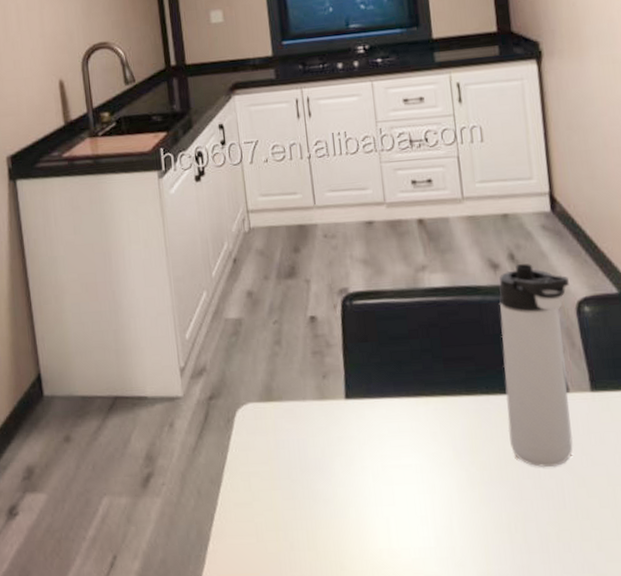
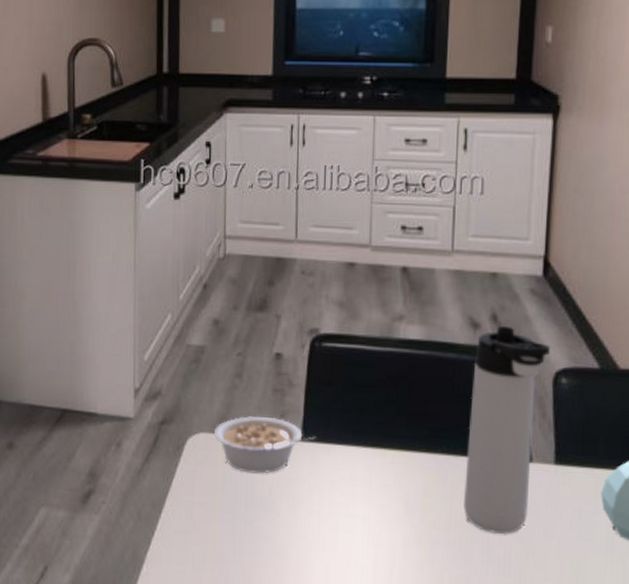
legume: none [260,379,359,437] -> present [213,415,316,474]

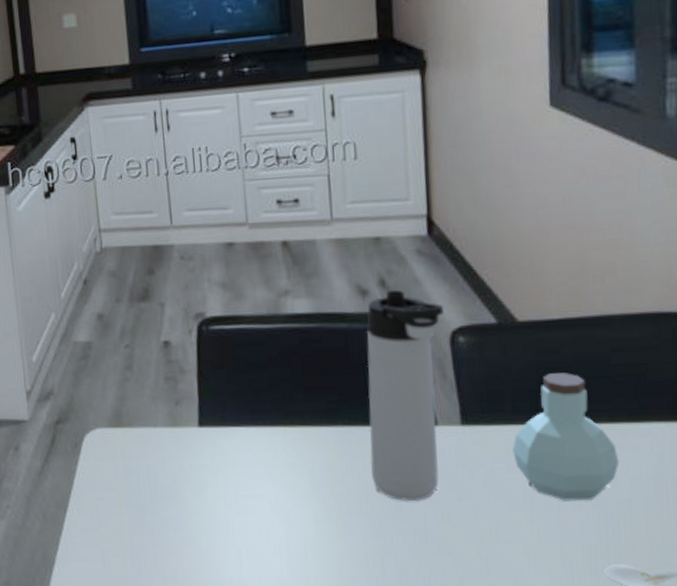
legume: present [213,415,316,474] -> none [109,406,214,464]

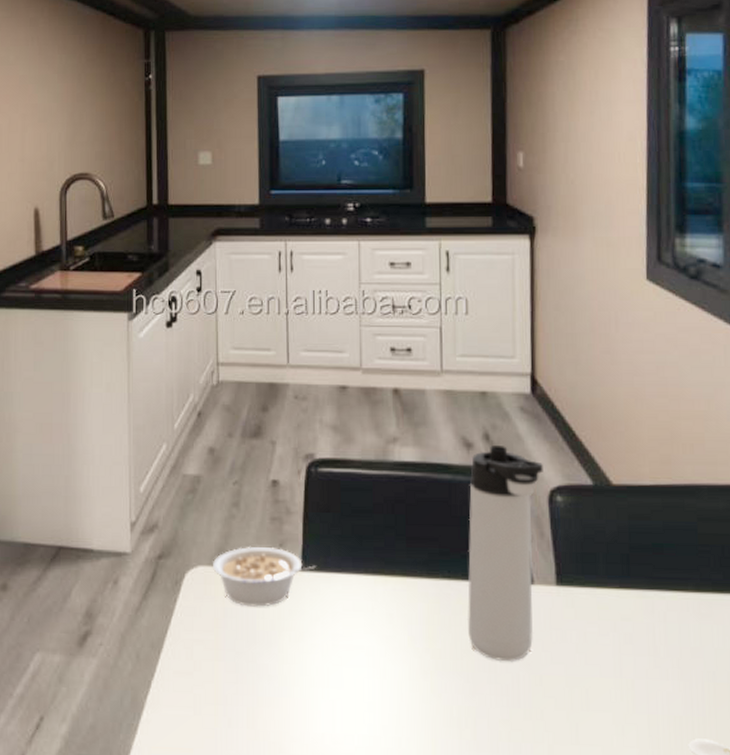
legume: none [109,406,214,464] -> present [212,546,316,607]
jar: present [512,373,620,501] -> none [604,538,705,671]

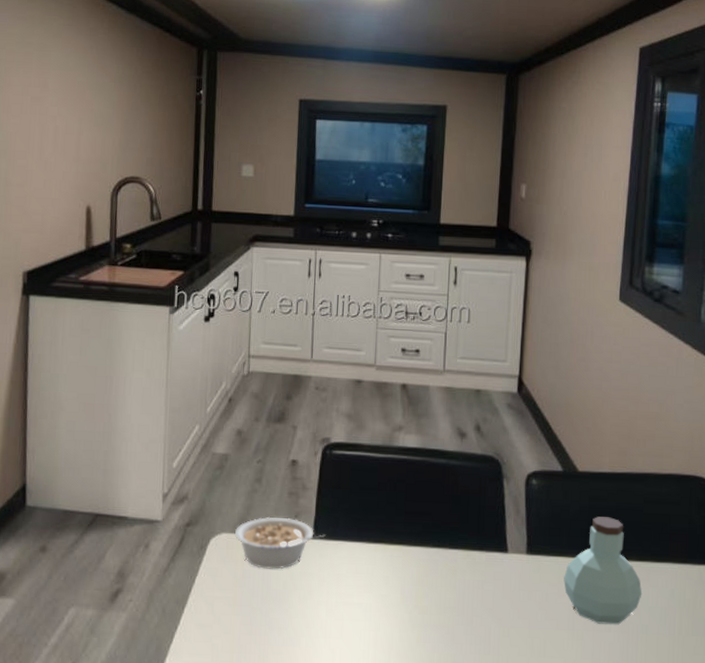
thermos bottle: present [467,445,543,661] -> none [451,436,523,617]
jar: none [604,538,705,671] -> present [564,516,642,625]

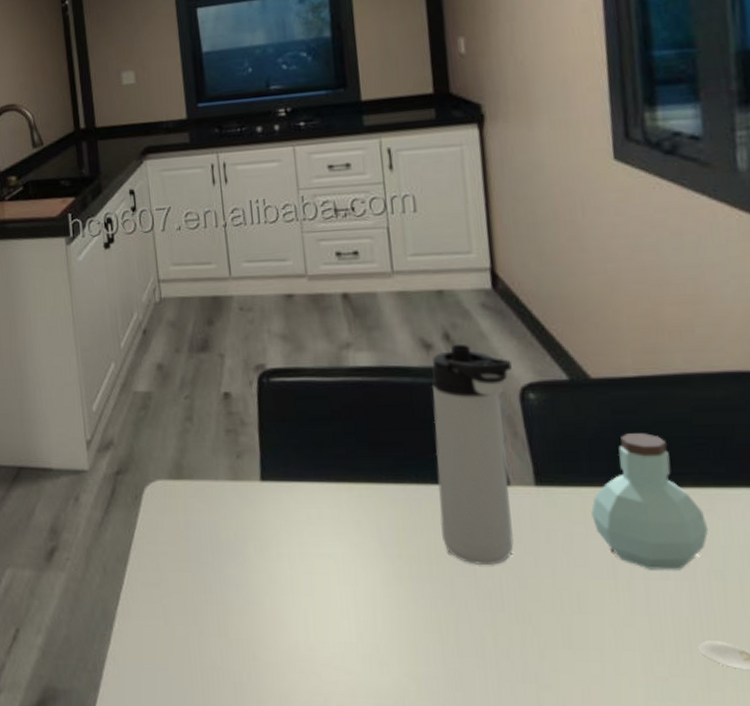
legume: present [234,516,326,569] -> none [170,458,276,518]
thermos bottle: none [451,436,523,617] -> present [432,345,514,565]

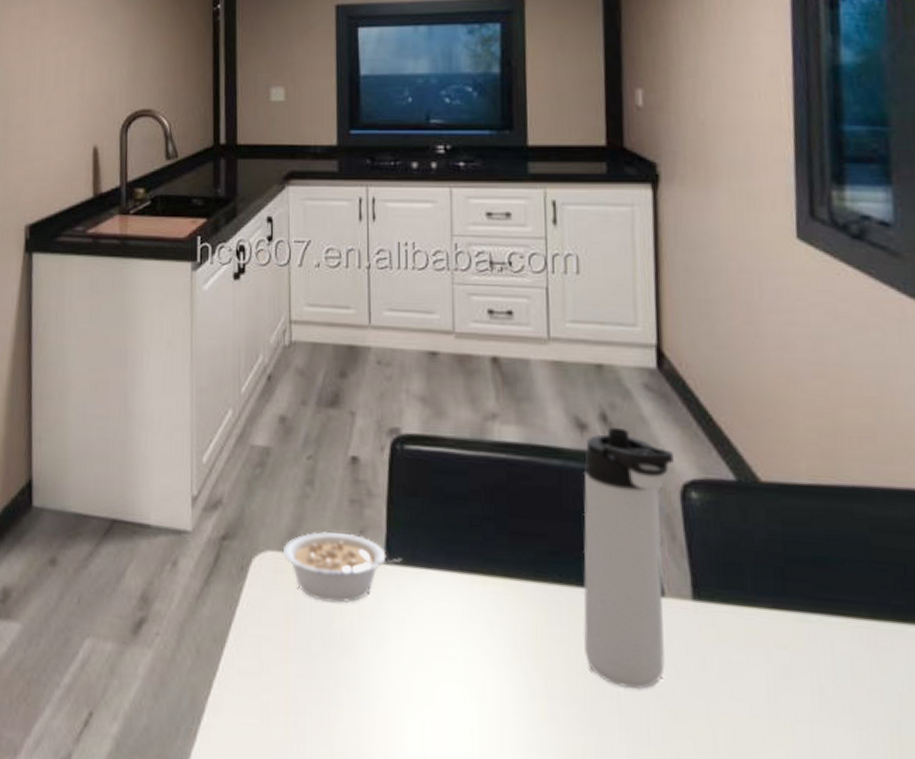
legume: none [170,458,276,518] -> present [282,531,402,603]
jar: present [591,433,709,570] -> none [754,549,885,717]

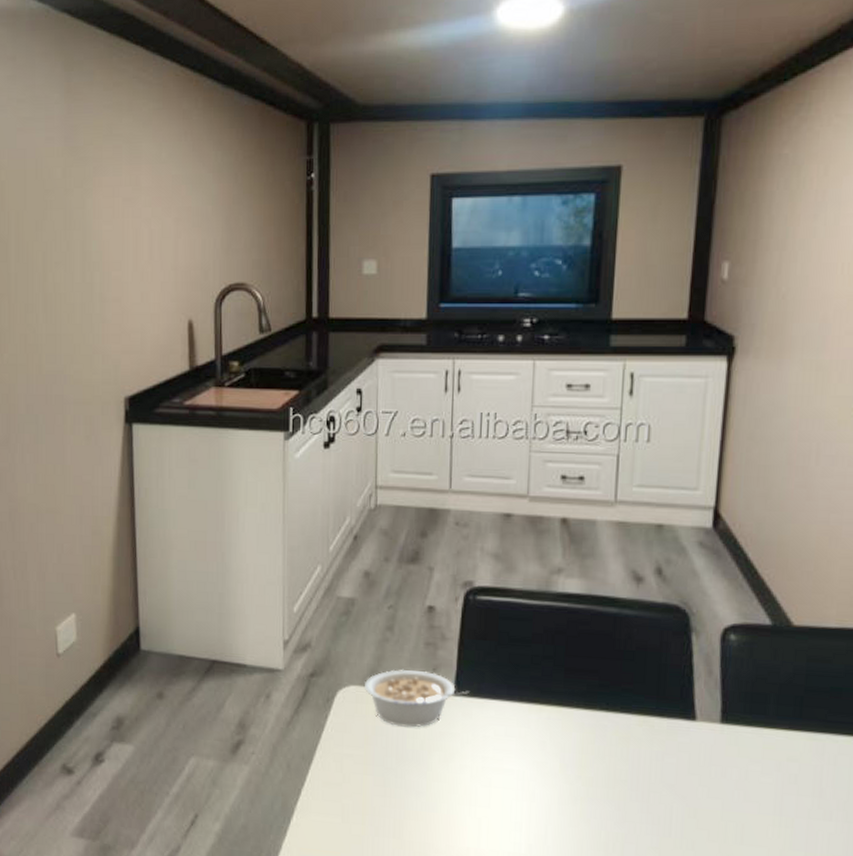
thermos bottle: present [582,428,674,689] -> none [622,580,718,793]

